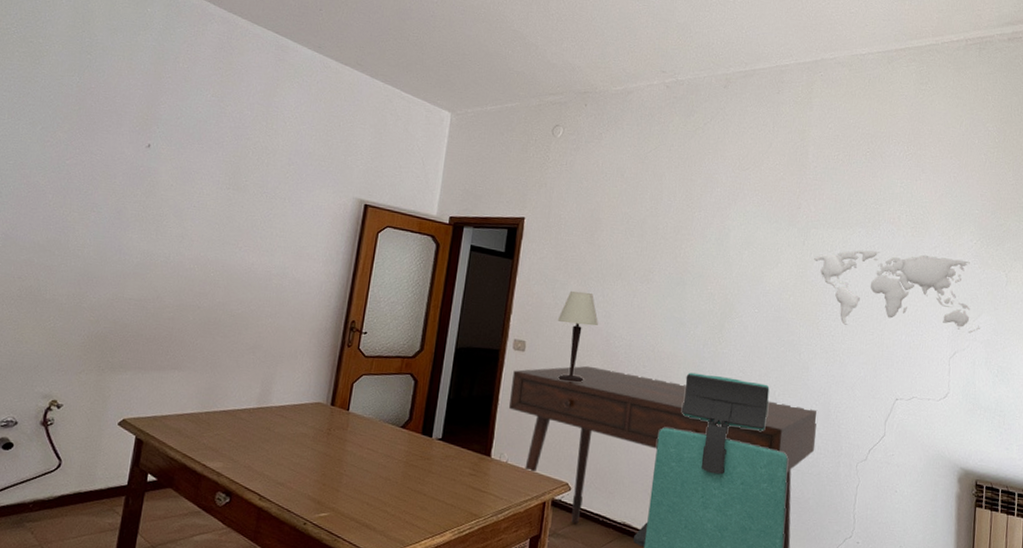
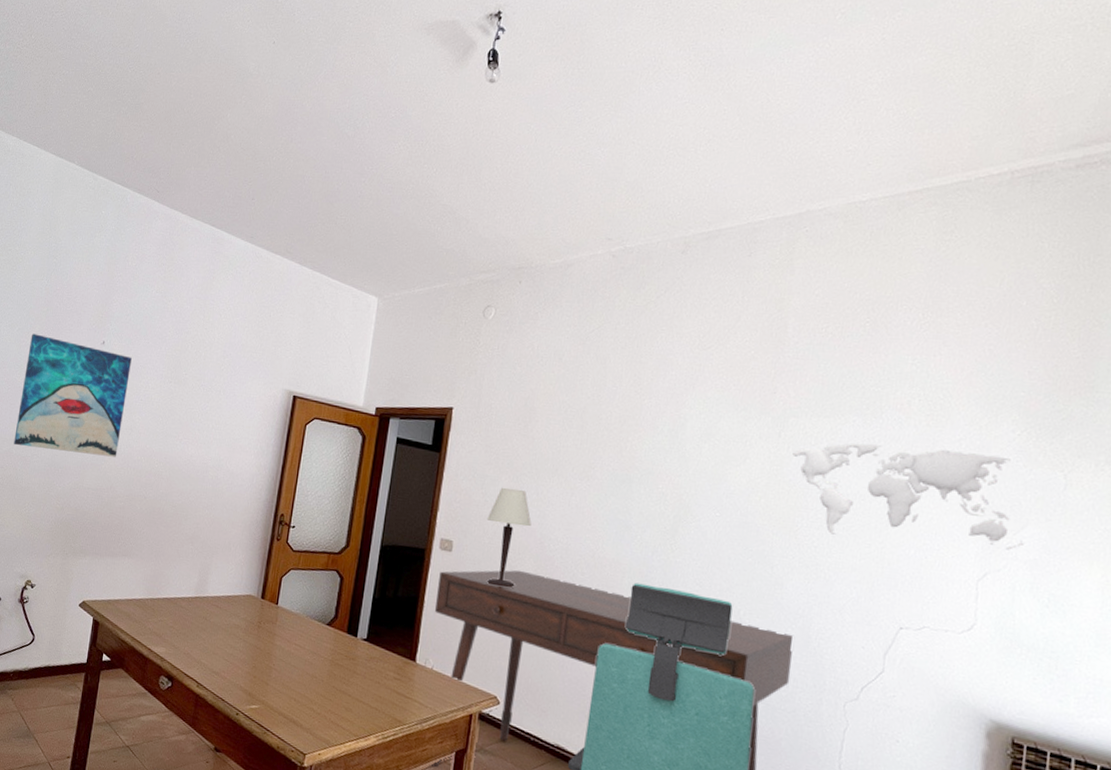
wall art: none [35,133,183,266] -> present [14,333,132,457]

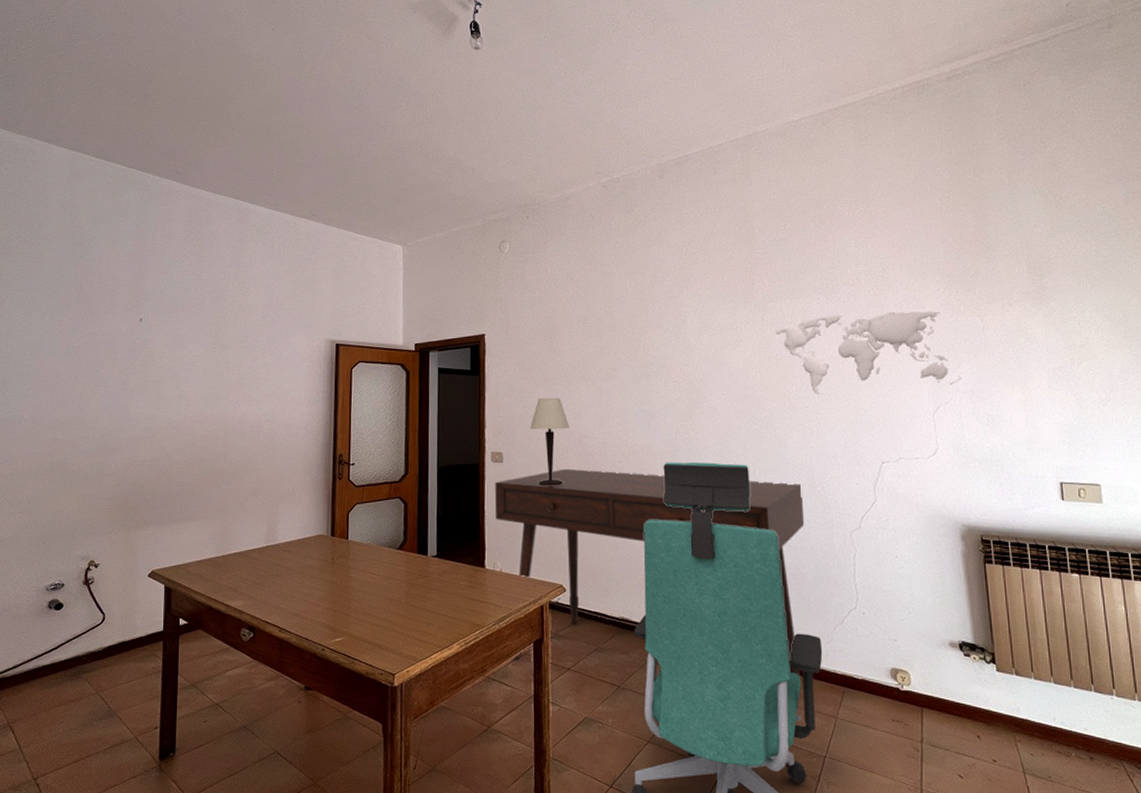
wall art: present [14,333,132,457] -> none [59,320,172,430]

